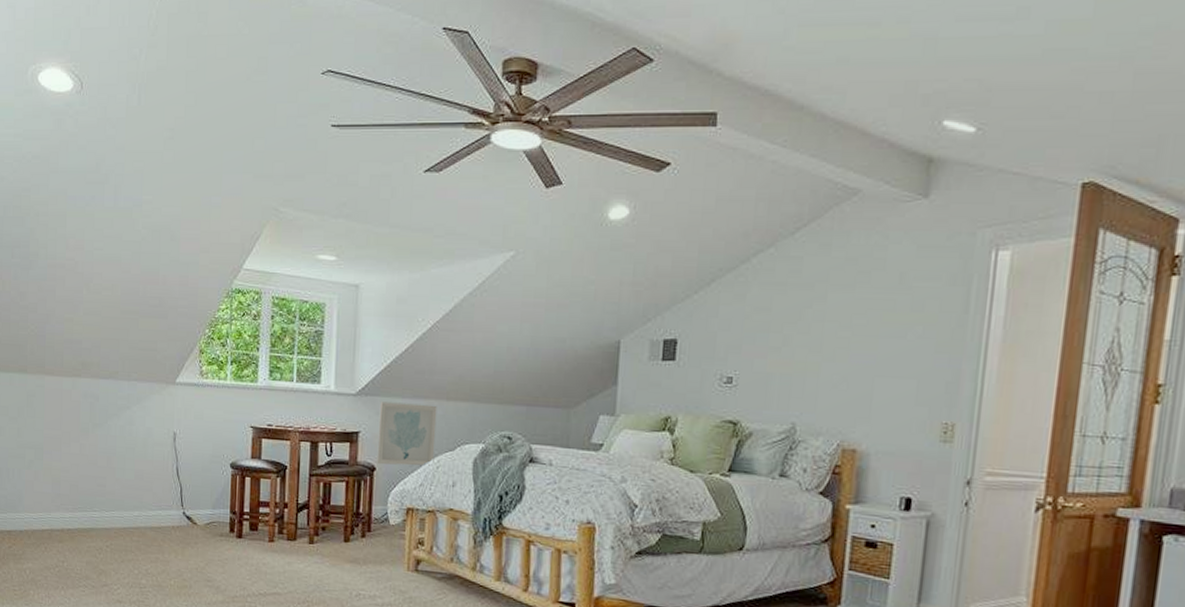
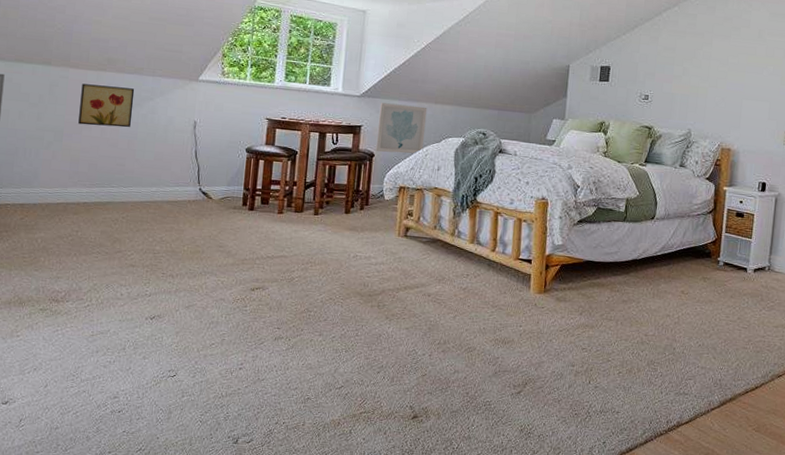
wall art: none [57,393,111,442] -> present [78,83,135,128]

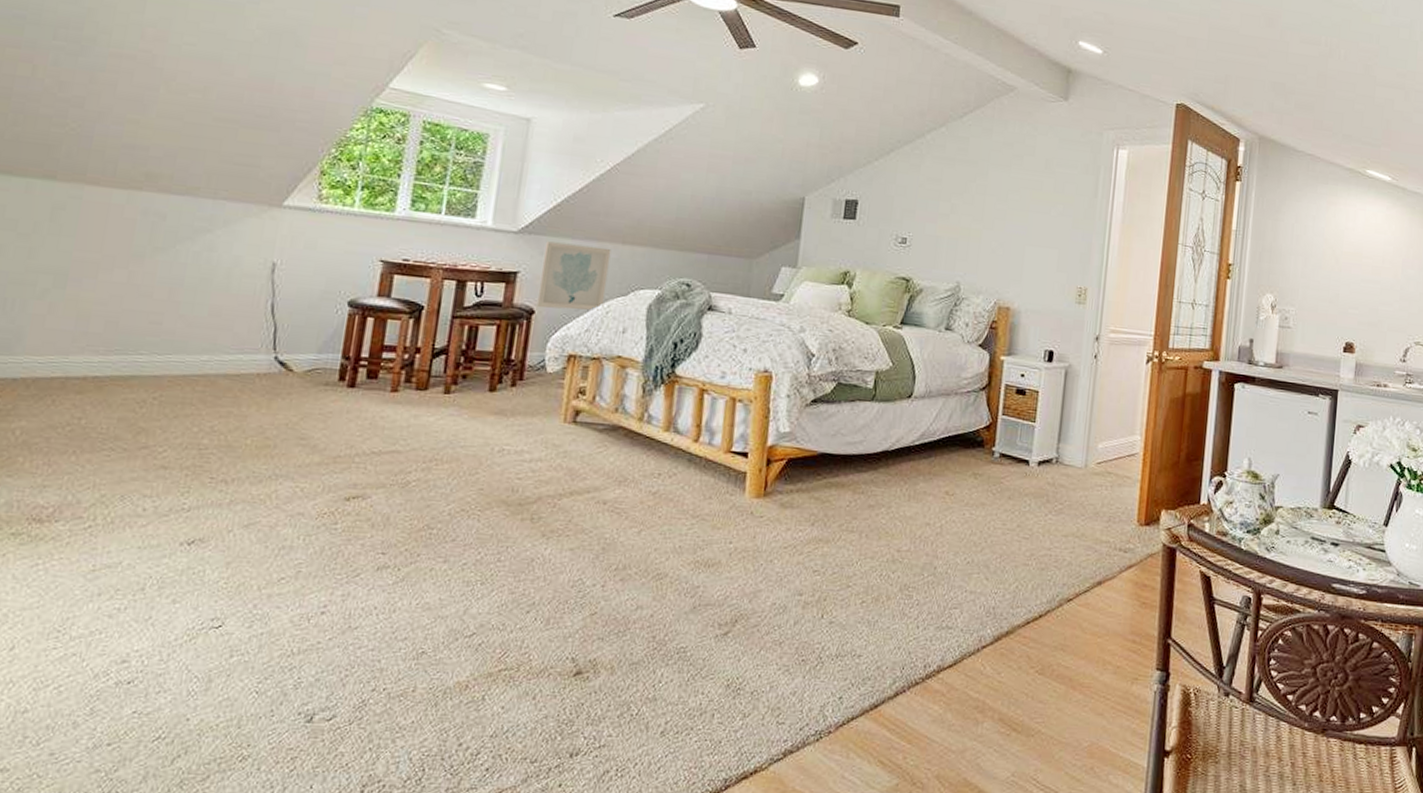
wall art: present [78,83,135,128] -> none [93,207,185,271]

